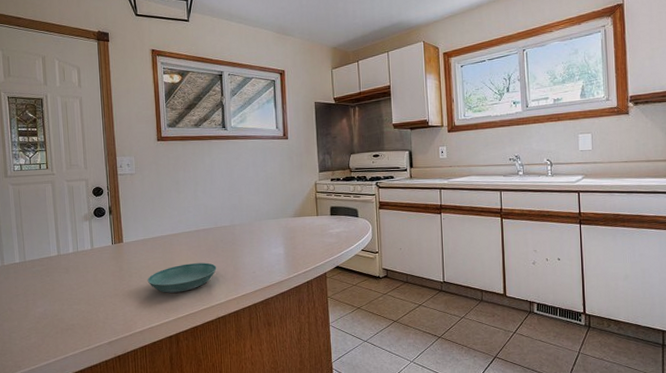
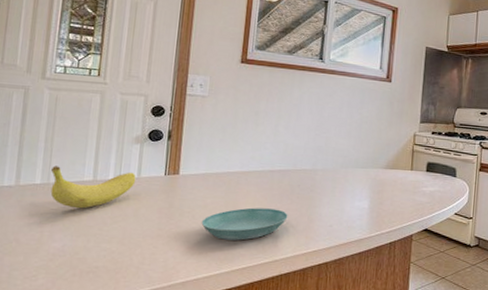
fruit: none [25,245,91,280] -> present [50,166,136,209]

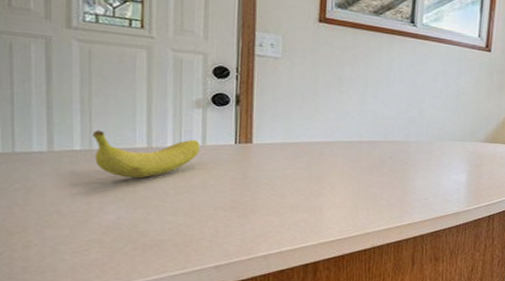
saucer: present [201,207,288,241] -> none [282,179,380,213]

